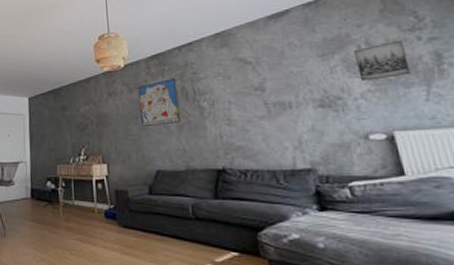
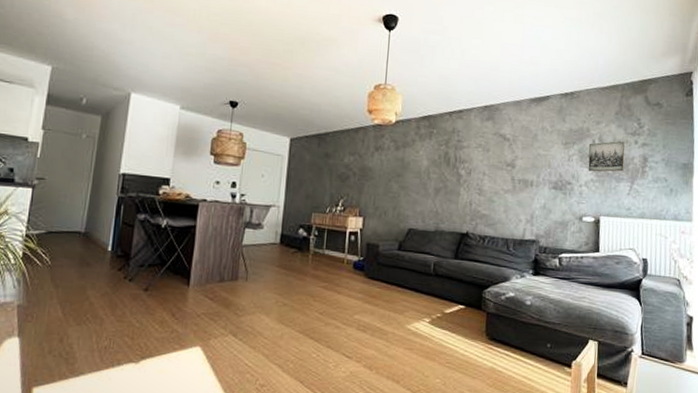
wall art: present [137,78,181,126] -> none [403,142,442,187]

